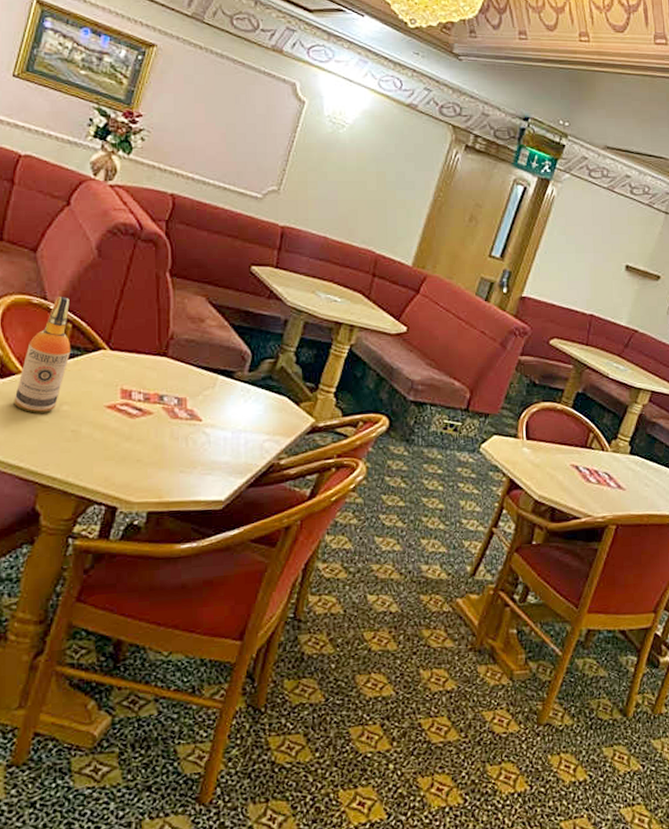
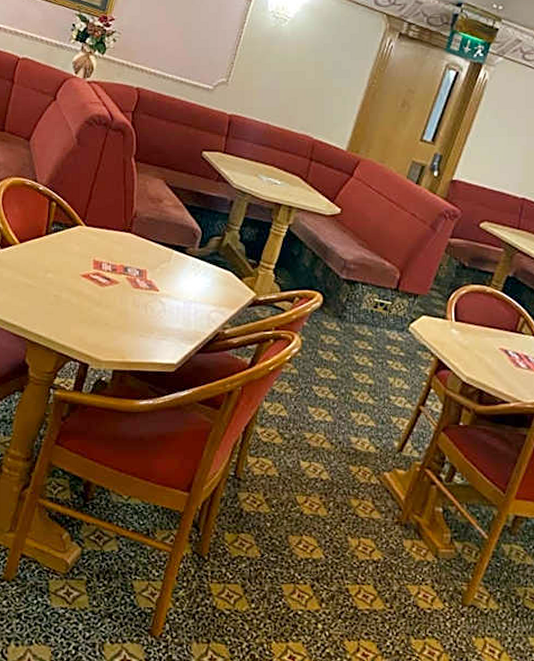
liquor bottle: present [14,296,71,413] -> none [10,178,55,279]

